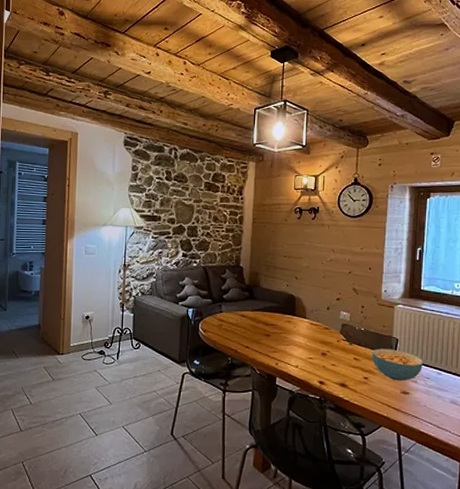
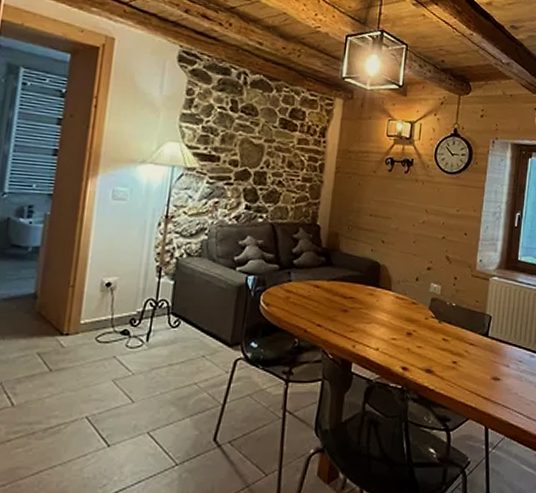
cereal bowl: present [371,348,423,381] -> none [462,327,516,366]

